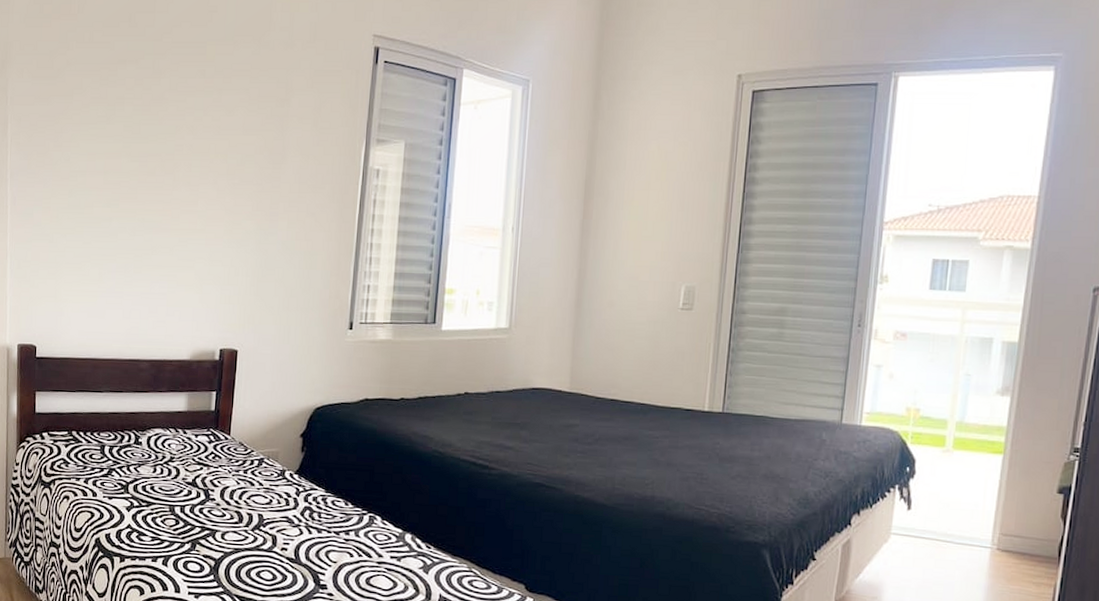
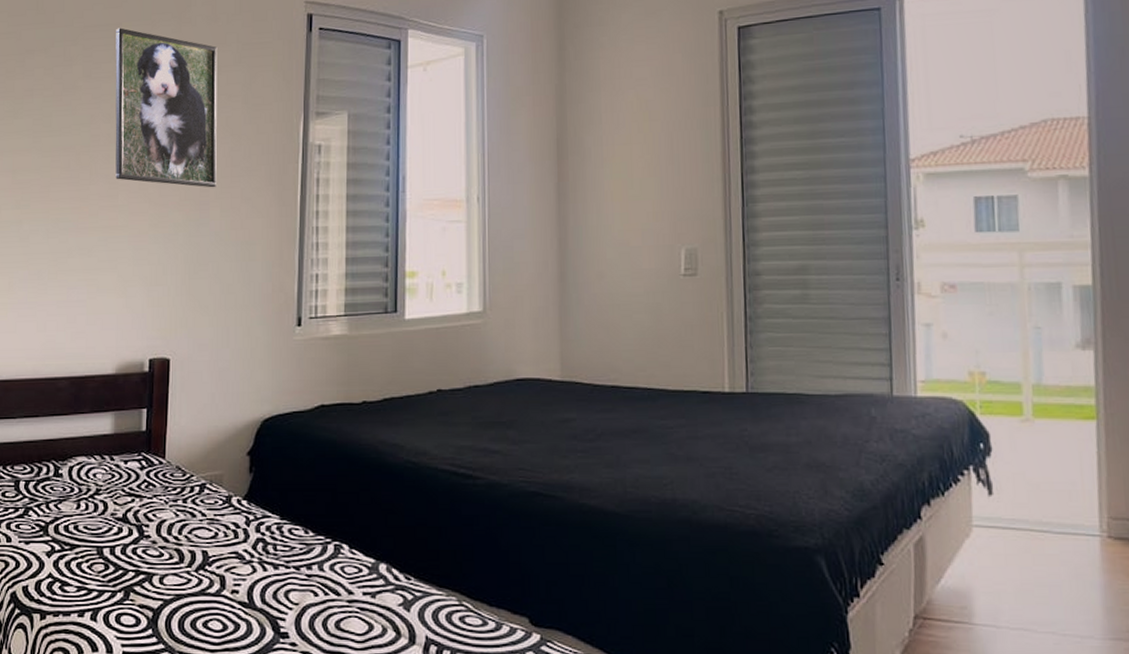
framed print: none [196,46,292,201] -> present [115,28,218,188]

